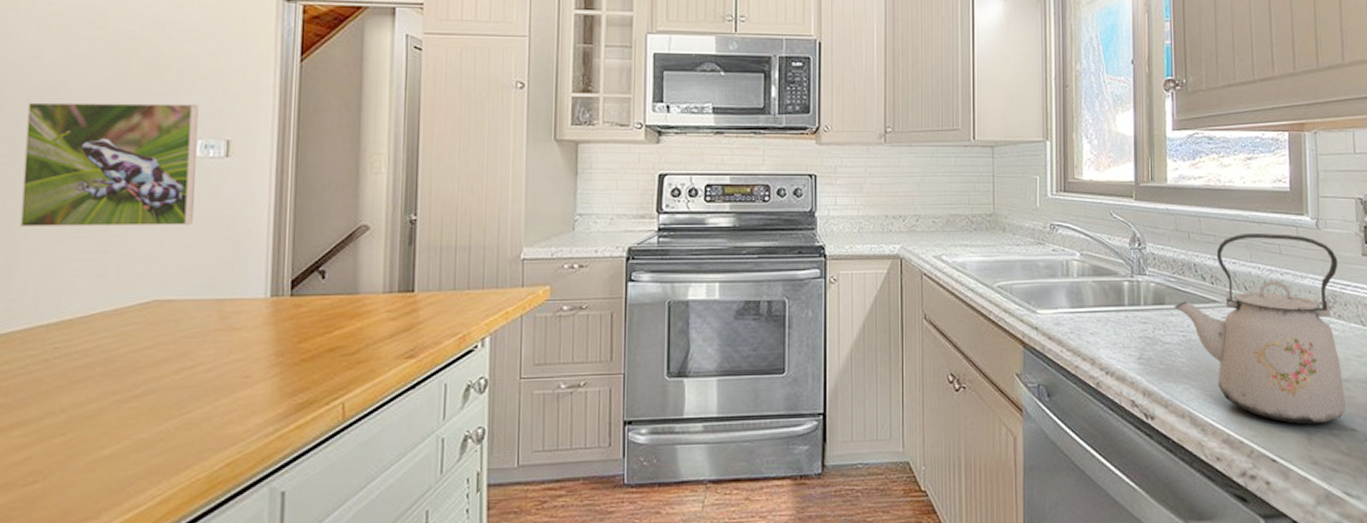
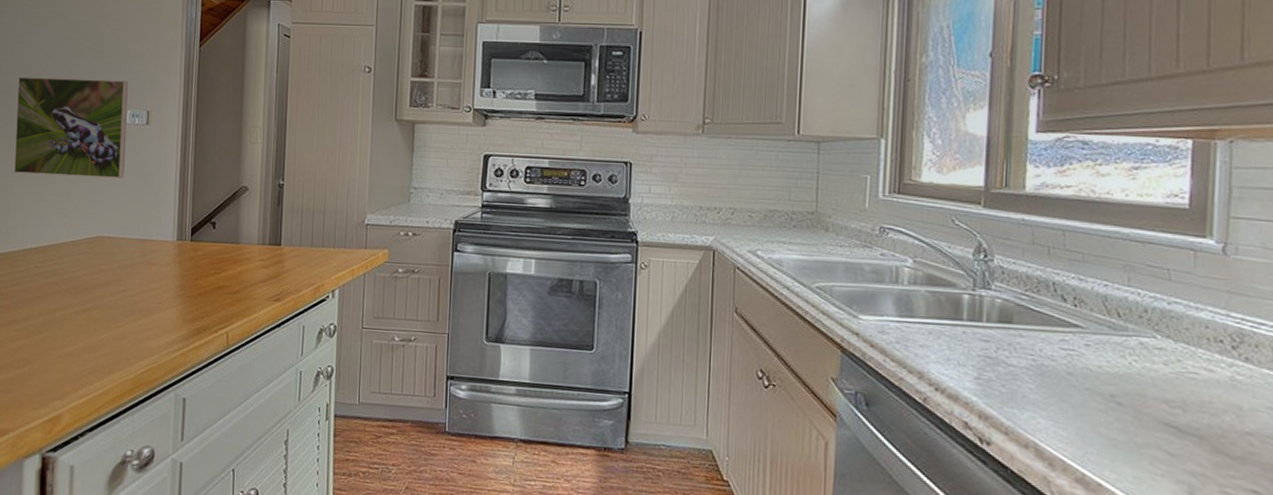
kettle: present [1174,233,1346,425] -> none [1024,253,1250,480]

